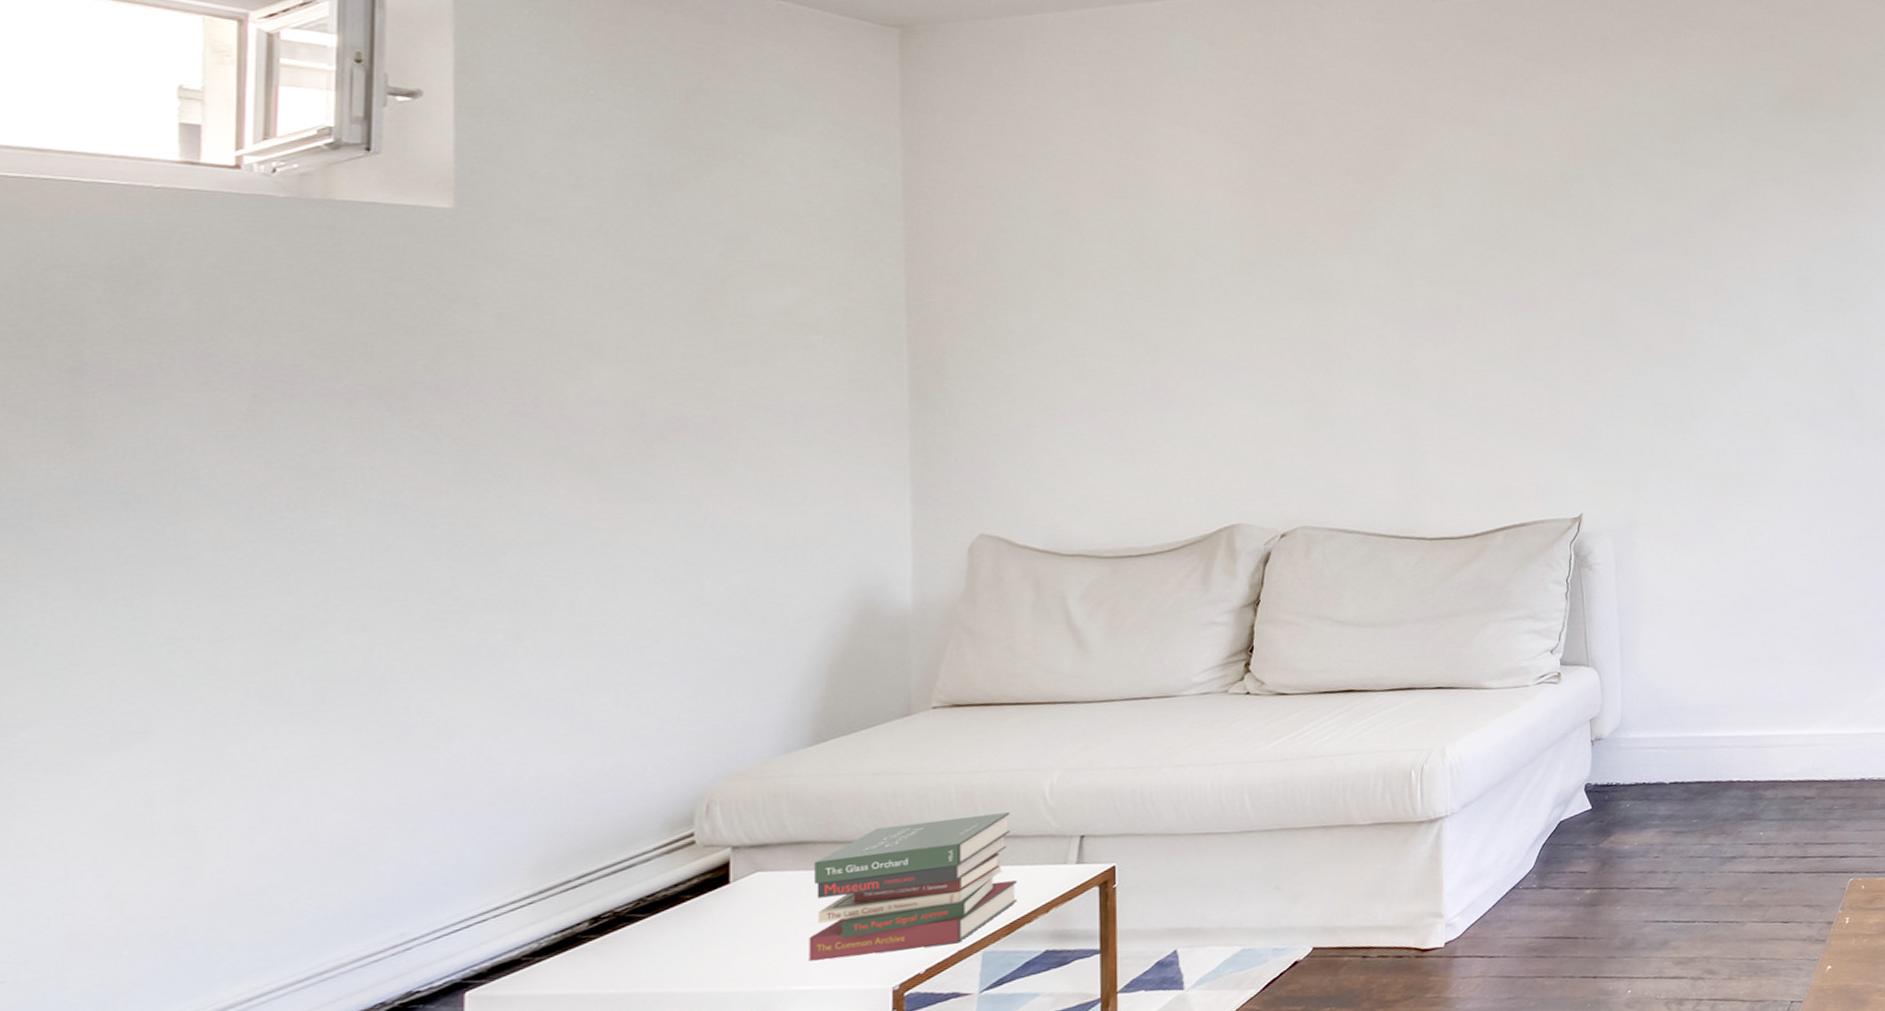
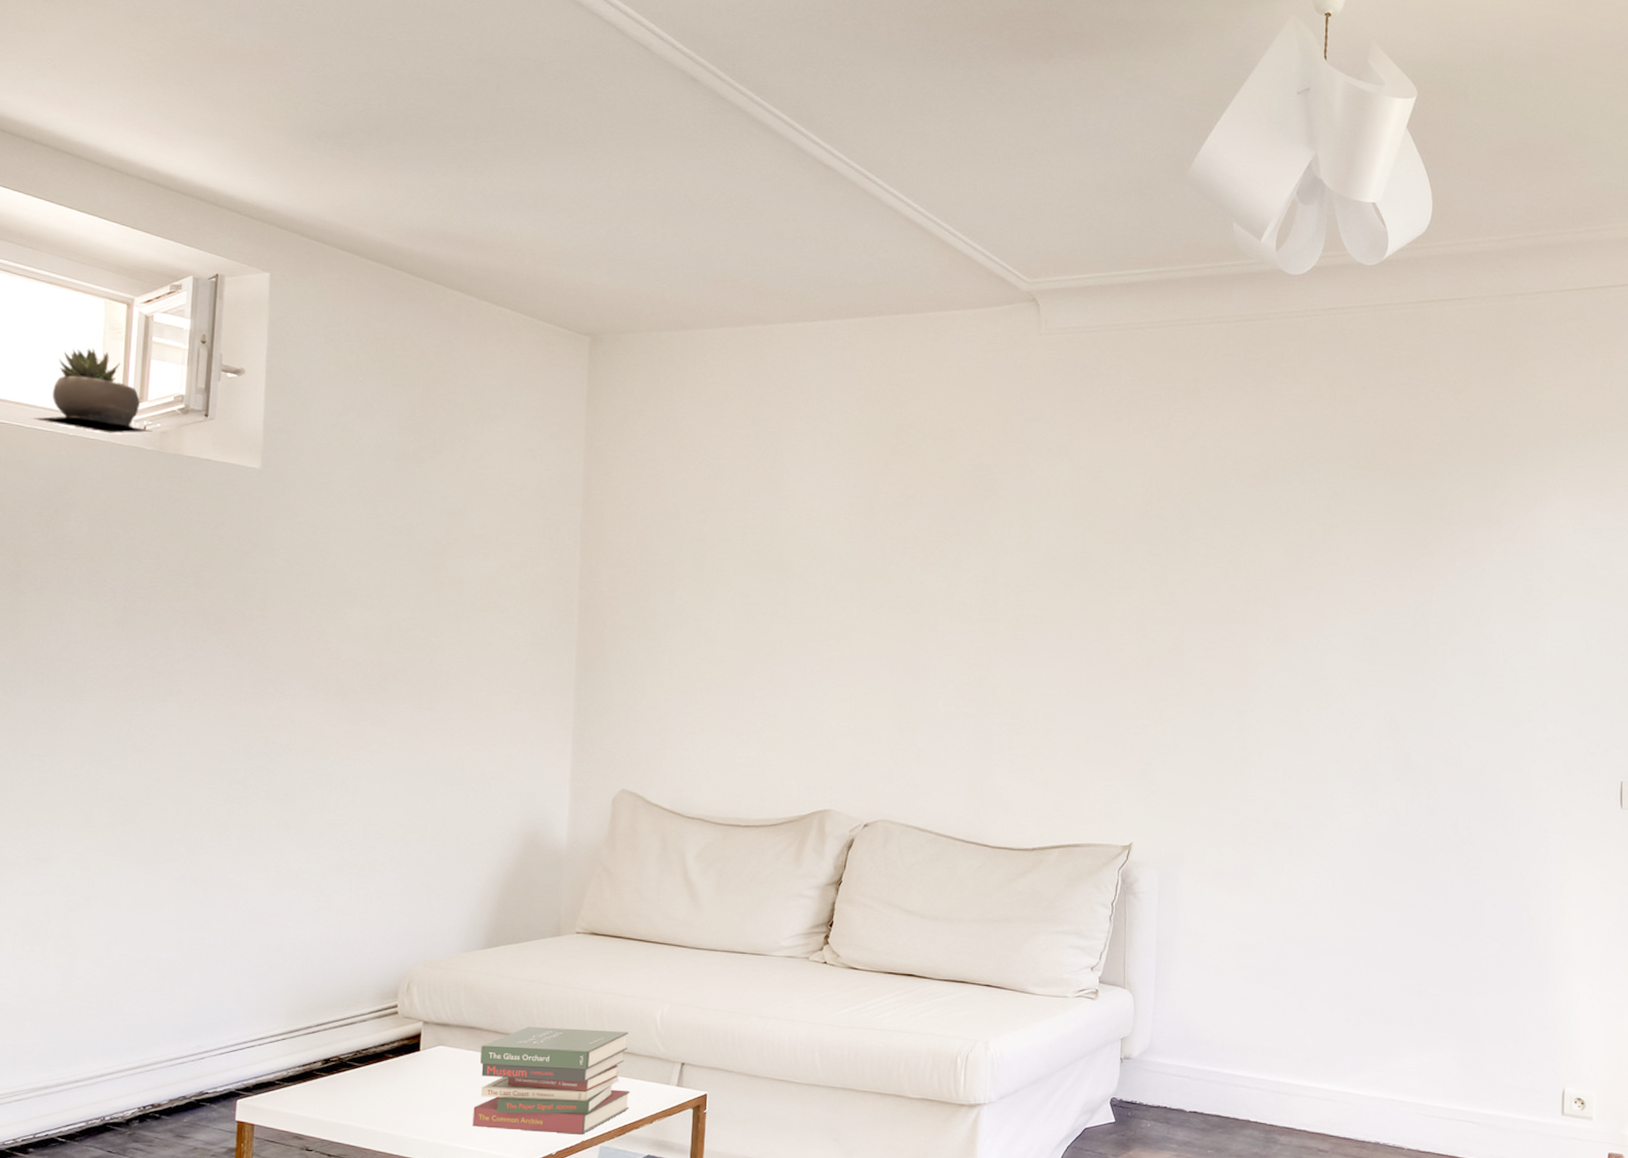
succulent plant: none [91,77,286,181] -> present [31,348,153,434]

